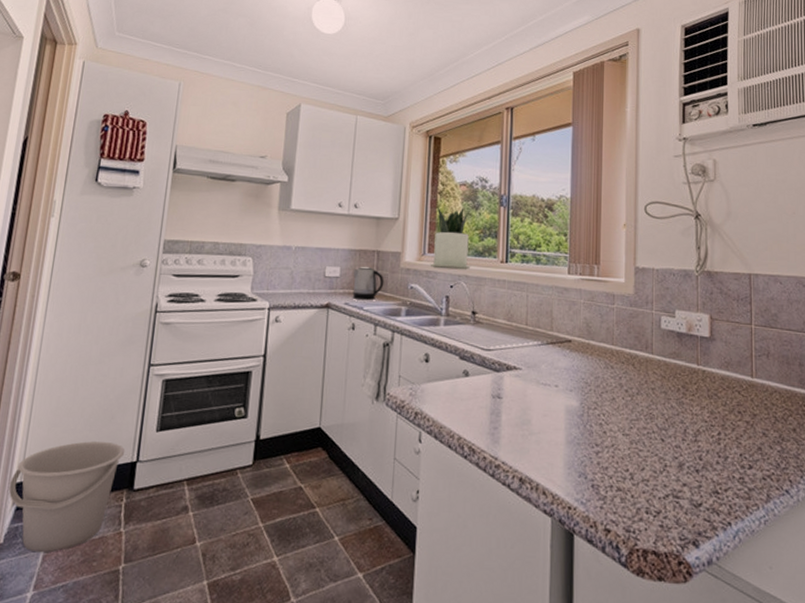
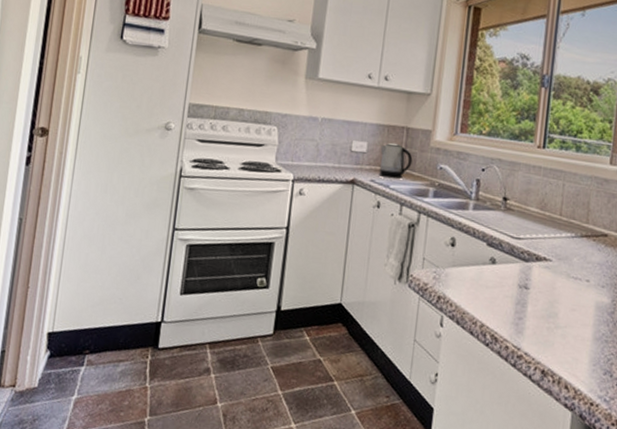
bucket: present [8,441,125,553] -> none [41,298,151,400]
planter: present [430,207,471,270] -> none [461,85,507,154]

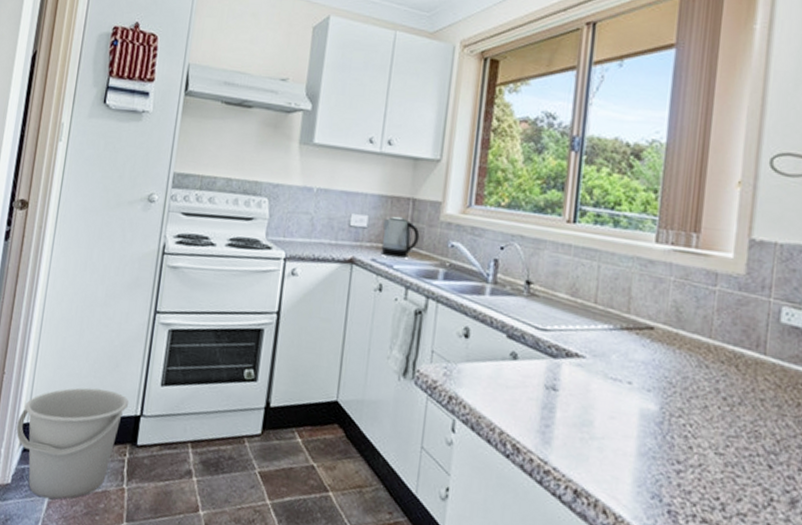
bucket: none [41,298,151,400] -> present [16,387,129,500]

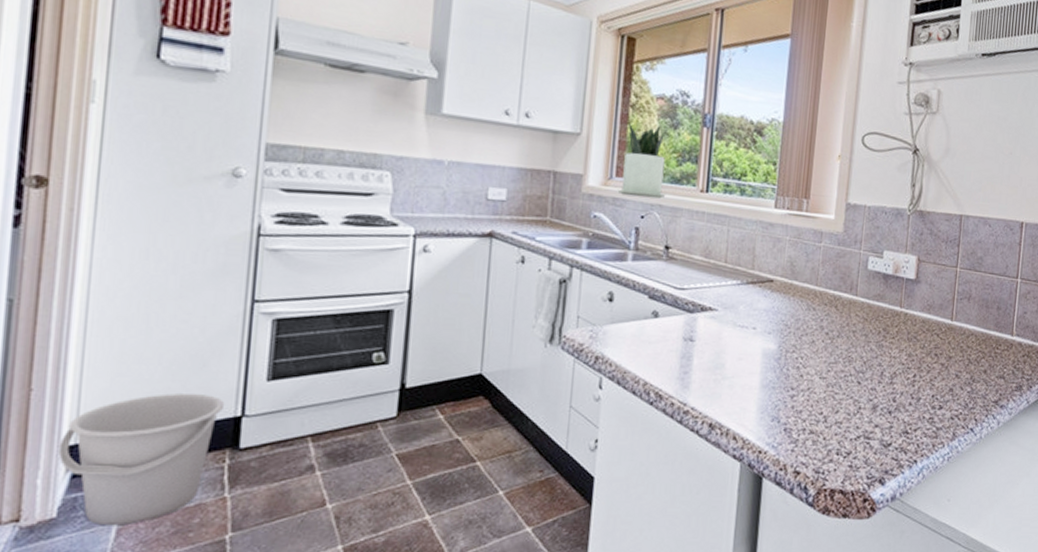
kettle: present [380,216,420,259] -> none [521,188,562,231]
planter: none [476,149,530,229] -> present [617,124,666,199]

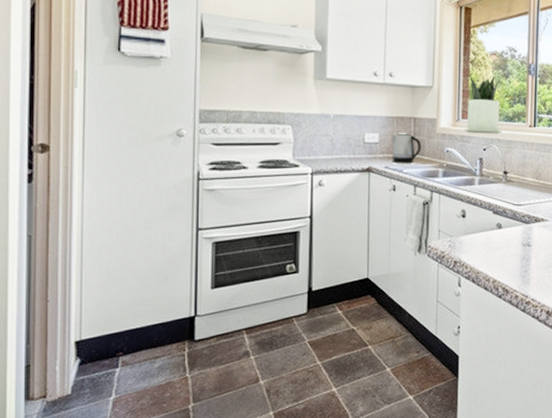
bucket: present [58,393,225,526] -> none [69,300,183,400]
kettle: none [521,188,562,231] -> present [391,132,422,164]

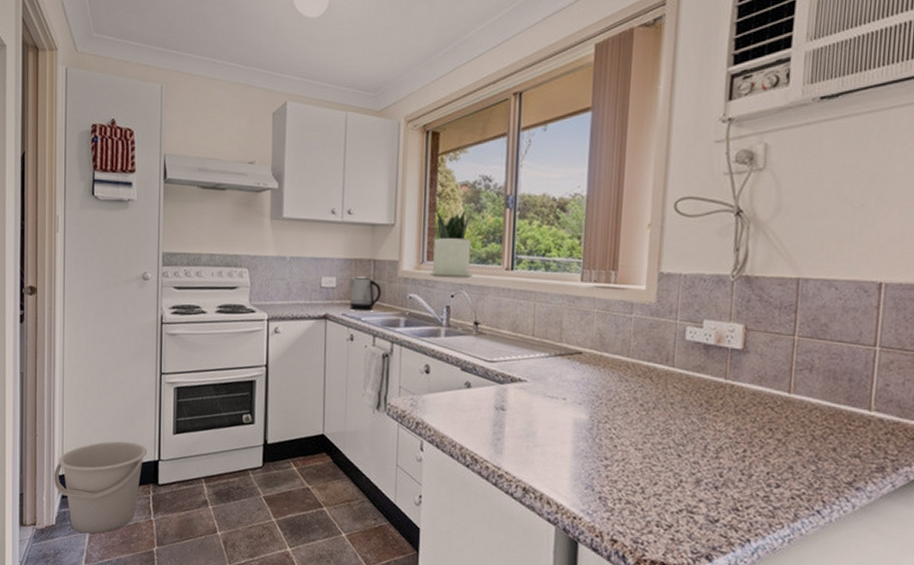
bucket: none [69,300,183,400] -> present [53,441,148,534]

